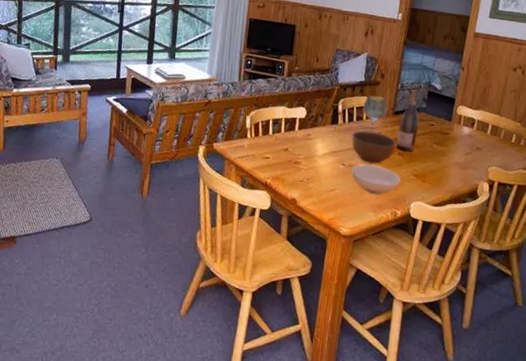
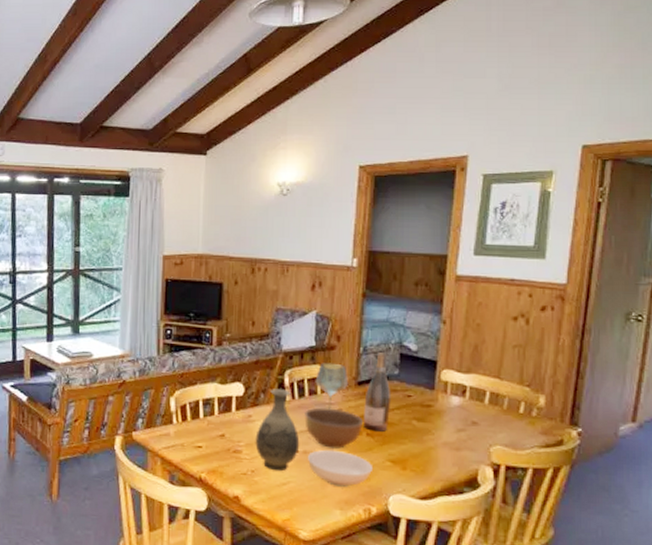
vase: none [311,114,347,180] -> present [255,389,300,470]

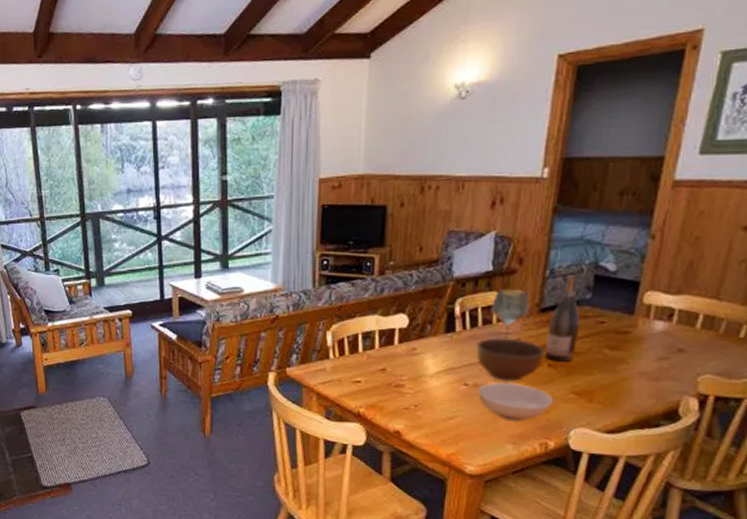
vase: present [255,389,300,470] -> none [419,319,470,404]

